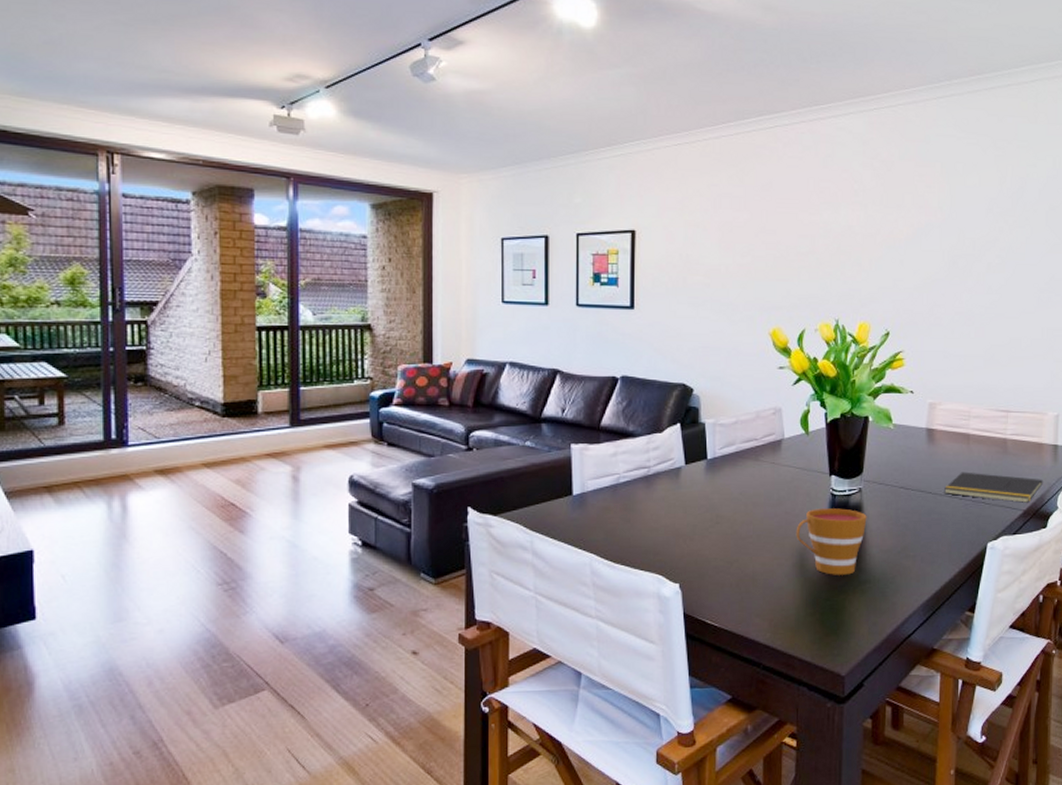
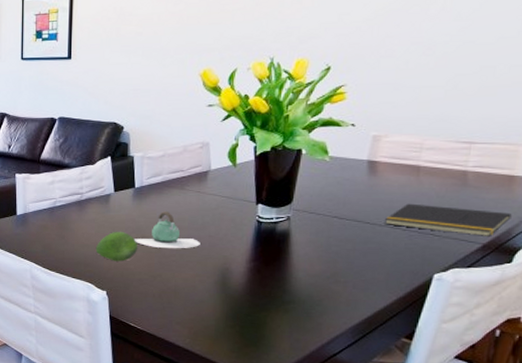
fruit: none [666,510,713,547] -> present [95,231,138,262]
teapot: none [709,486,777,528] -> present [135,211,200,248]
cup: present [796,508,867,575] -> none [218,234,295,295]

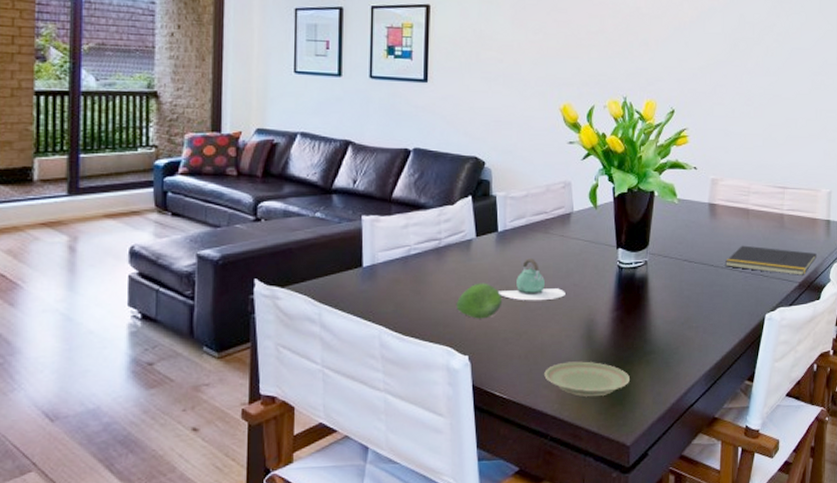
plate: none [177,303,265,336] -> present [544,361,630,396]

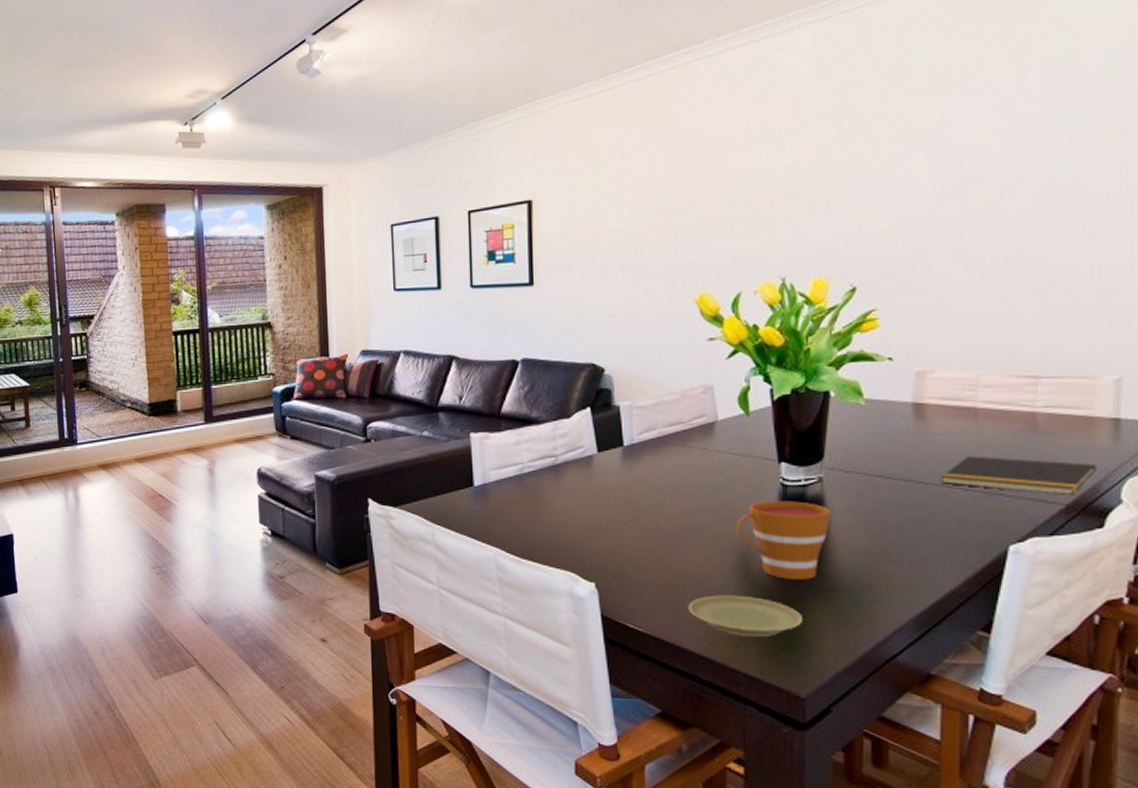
fruit: present [456,283,503,319] -> none [578,503,633,543]
teapot: present [499,258,565,300] -> none [628,476,711,523]
cup: none [583,280,652,346] -> present [736,501,831,580]

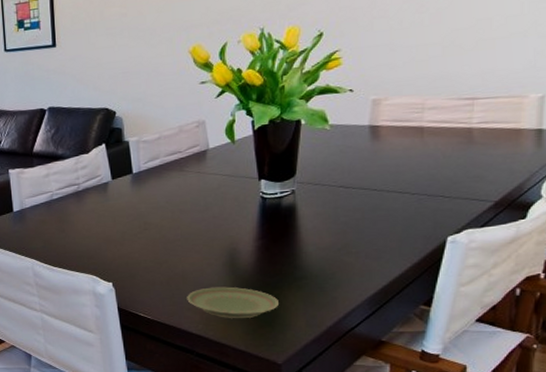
cup: present [736,501,831,580] -> none [224,210,302,273]
notepad: present [941,455,1097,495] -> none [393,166,522,194]

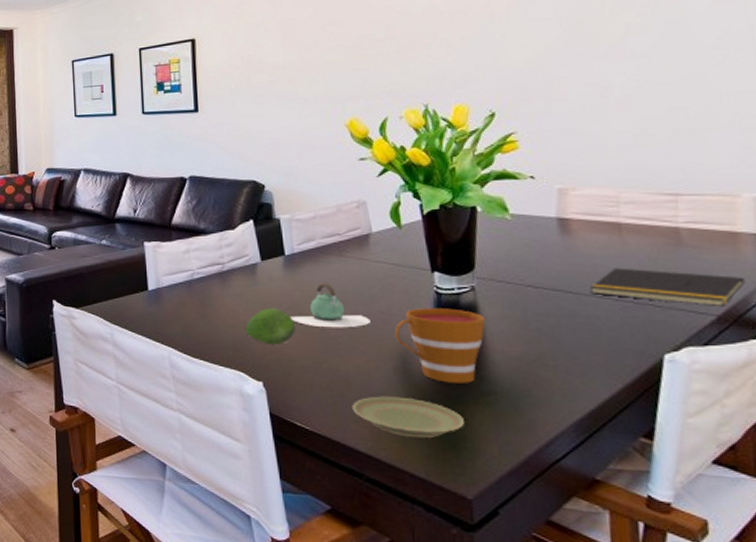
fruit: none [97,219,142,251] -> present [245,307,296,345]
teapot: none [137,195,205,233] -> present [291,283,370,327]
cup: none [224,210,302,273] -> present [394,308,485,383]
notepad: none [393,166,522,194] -> present [591,268,745,306]

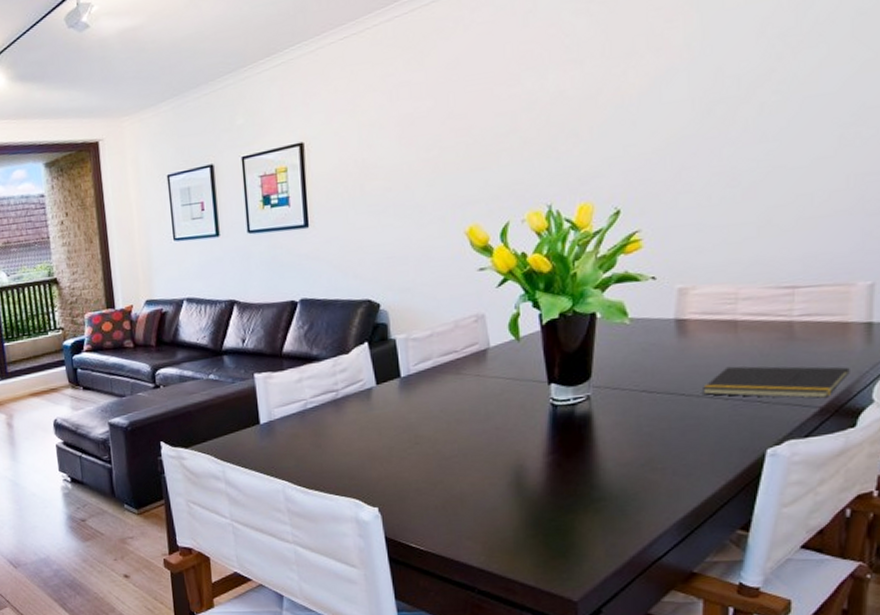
fruit: present [245,307,296,345] -> none [360,432,412,470]
teapot: present [291,283,370,327] -> none [407,403,486,448]
plate: present [352,396,464,438] -> none [466,510,573,548]
cup: present [394,308,485,383] -> none [509,419,599,494]

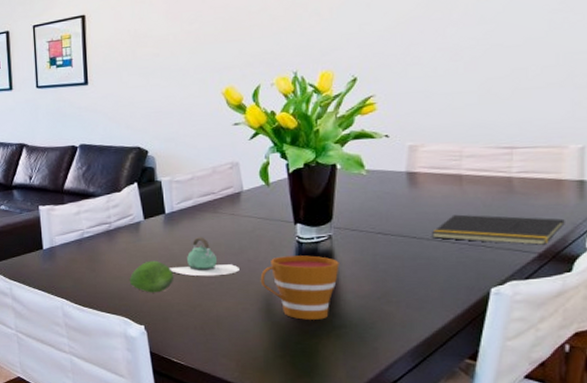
fruit: none [360,432,412,470] -> present [129,260,174,293]
teapot: none [407,403,486,448] -> present [170,237,240,276]
cup: none [509,419,599,494] -> present [260,255,339,320]

